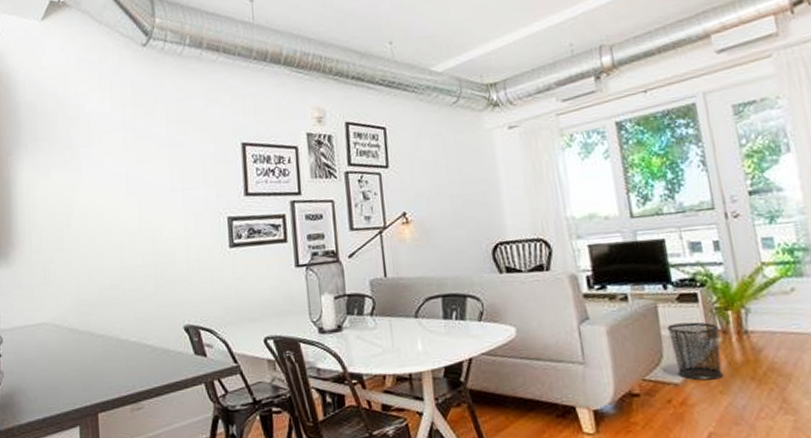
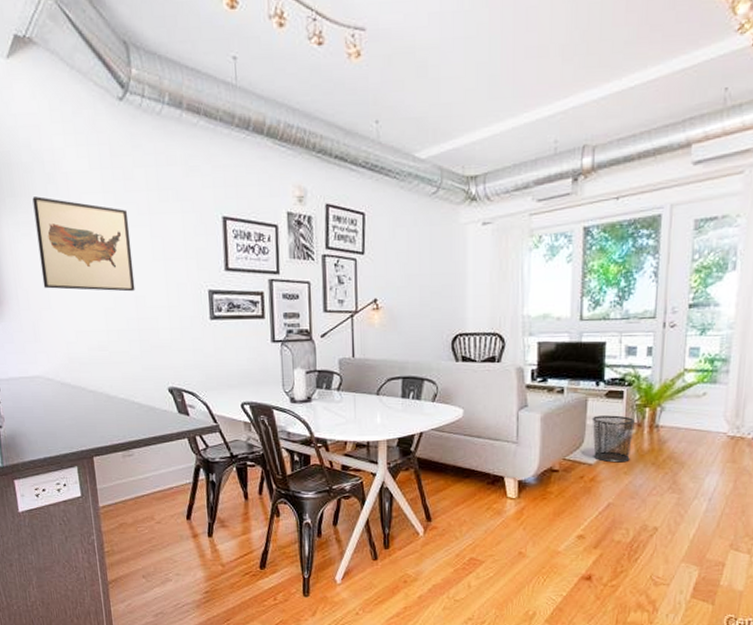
wall art: none [54,139,152,229] -> present [32,196,135,292]

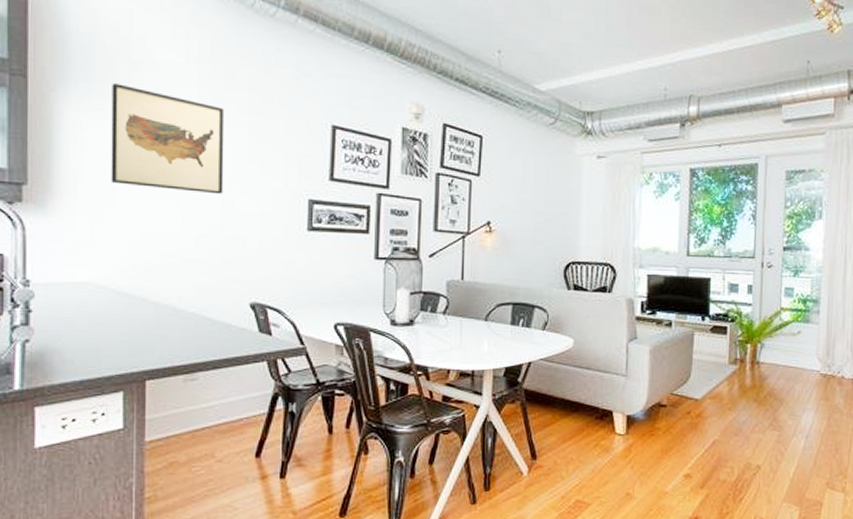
waste bin: present [592,415,635,463] -> none [698,350,738,398]

